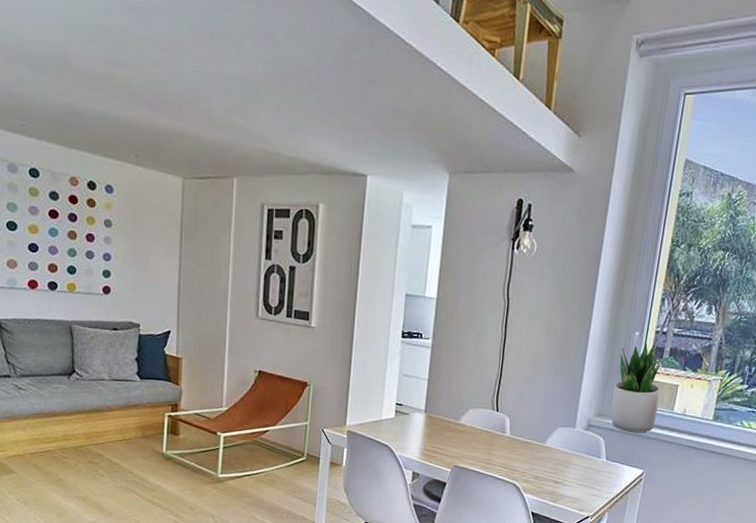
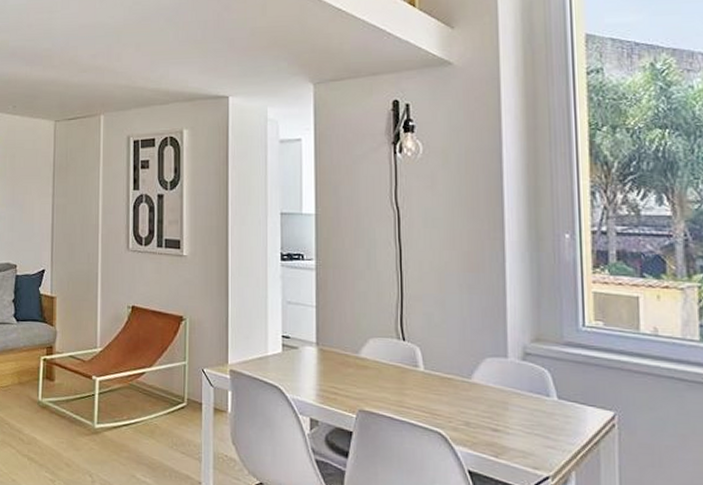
planter: present [611,342,662,433] -> none [549,245,617,362]

